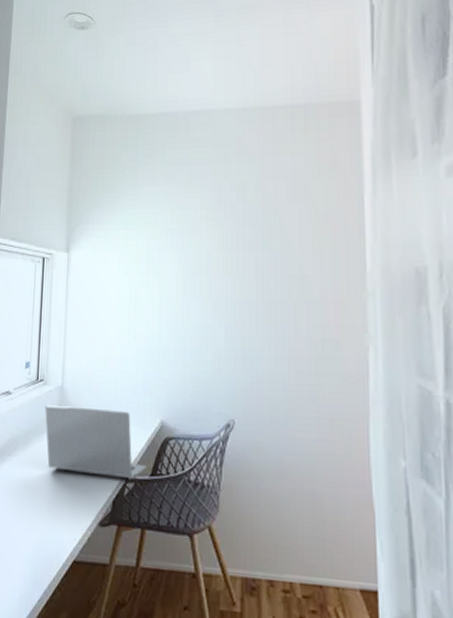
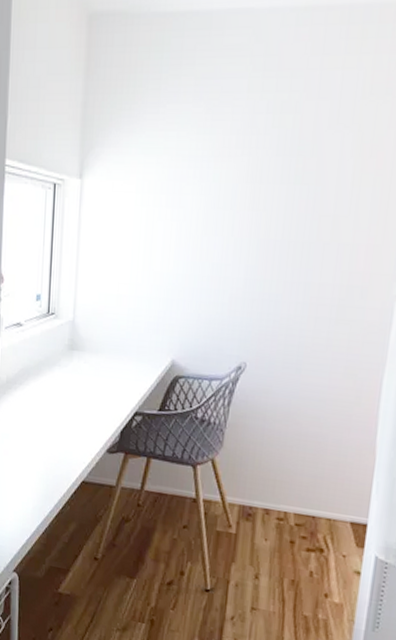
laptop: present [45,405,147,478] -> none [56,338,155,412]

